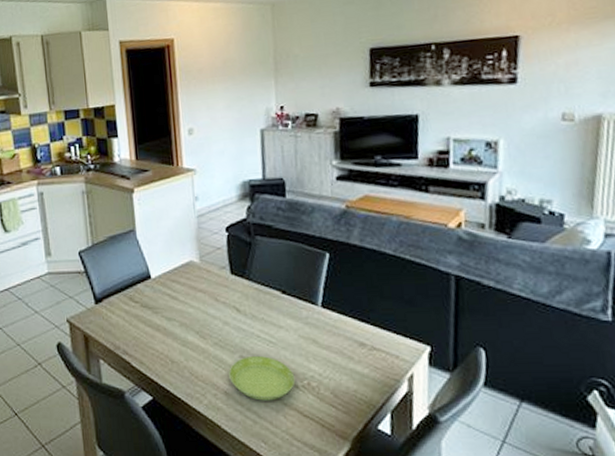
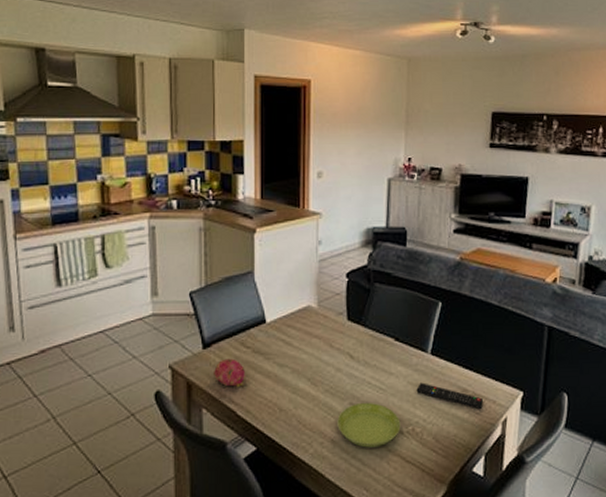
fruit: none [106,312,137,339] -> present [212,358,246,387]
remote control: none [308,336,384,364] -> present [416,382,483,409]

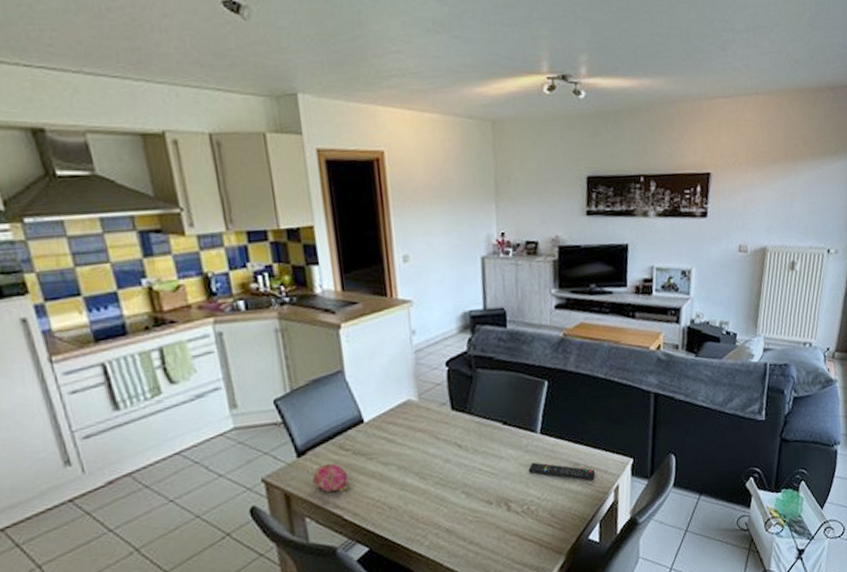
saucer: present [337,402,401,448] -> none [450,488,516,533]

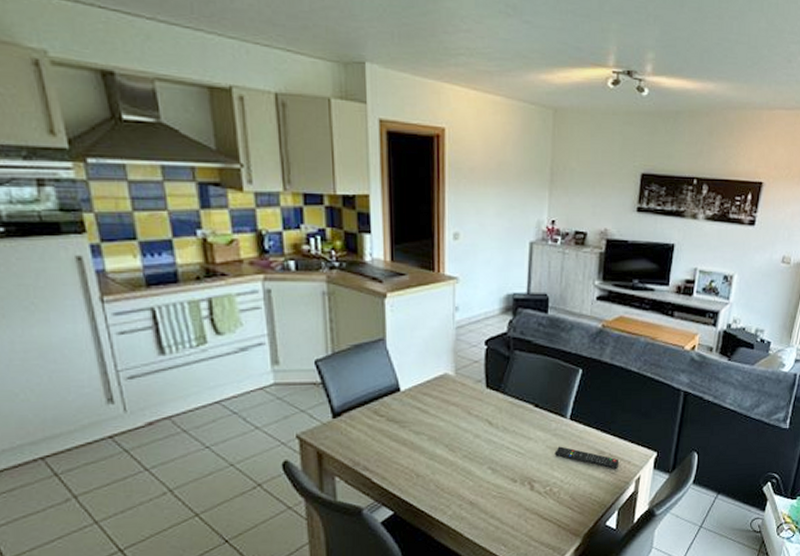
fruit: present [311,463,350,492] -> none [344,427,381,455]

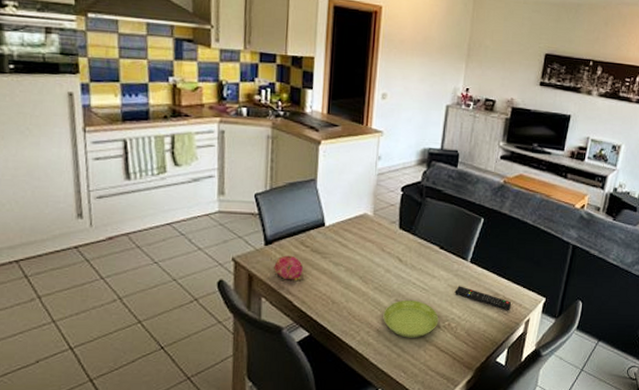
fruit: none [344,427,381,455] -> present [273,255,304,280]
saucer: none [476,466,539,508] -> present [383,299,439,338]

